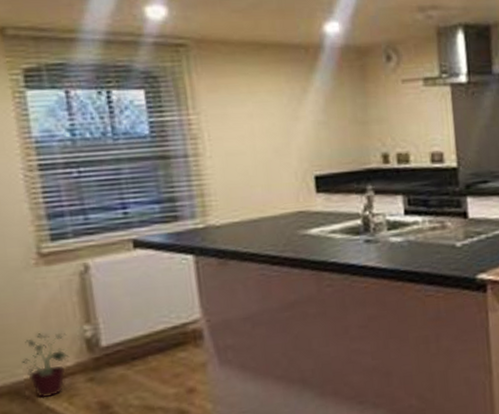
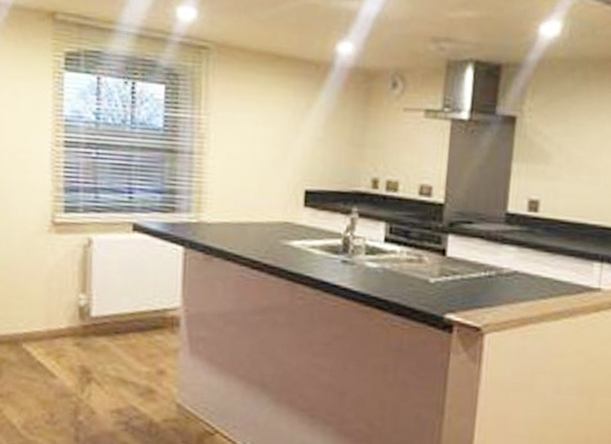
potted plant: present [21,333,70,399] -> none [24,294,64,354]

